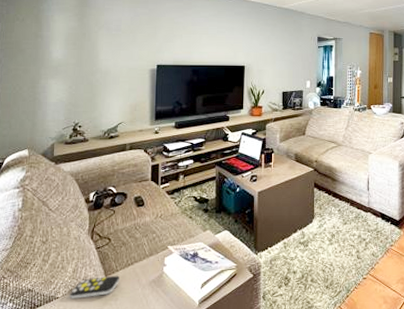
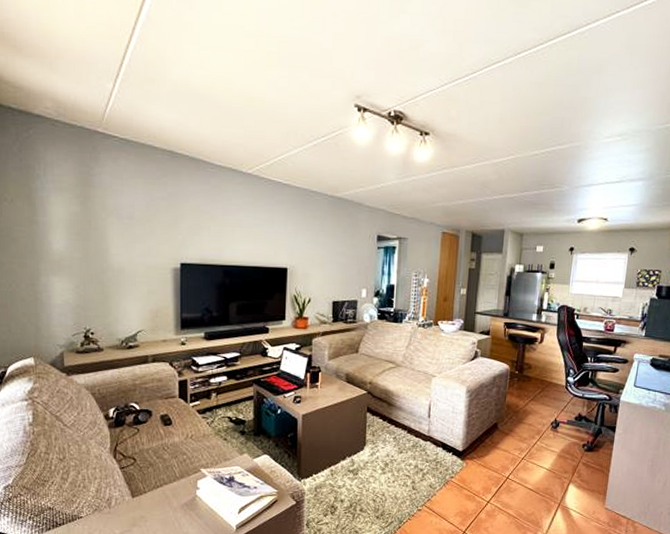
remote control: present [69,275,119,299] -> none [94,497,148,519]

